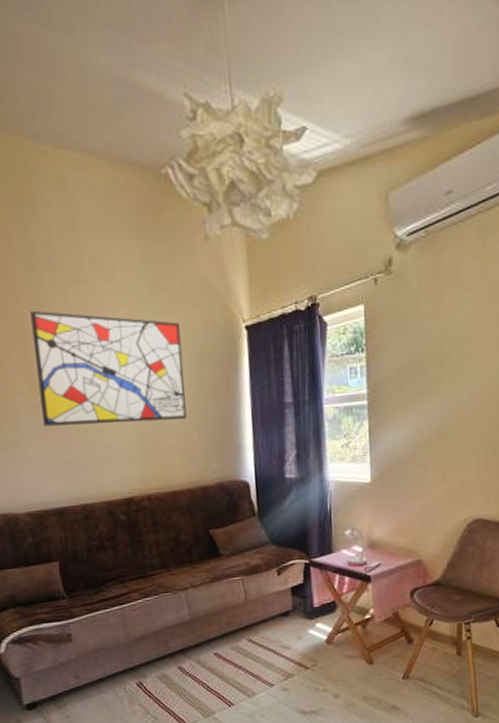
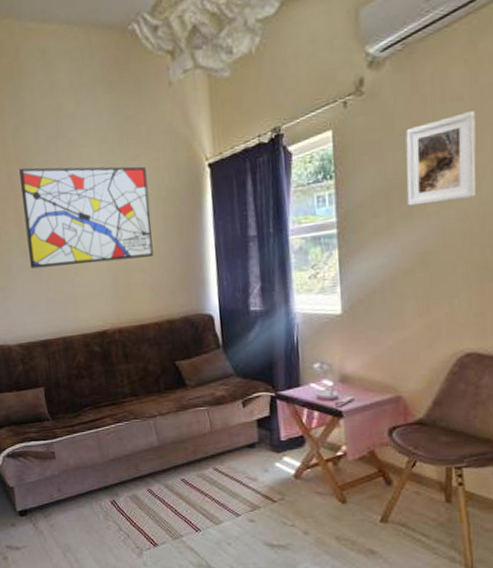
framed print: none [427,301,484,383] -> present [405,111,476,207]

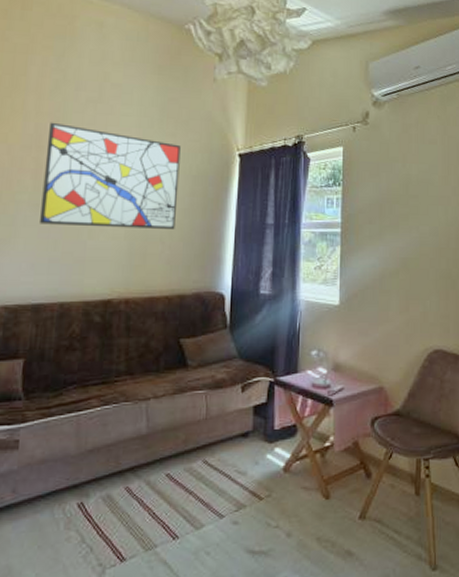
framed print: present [405,111,476,207] -> none [395,154,444,220]

